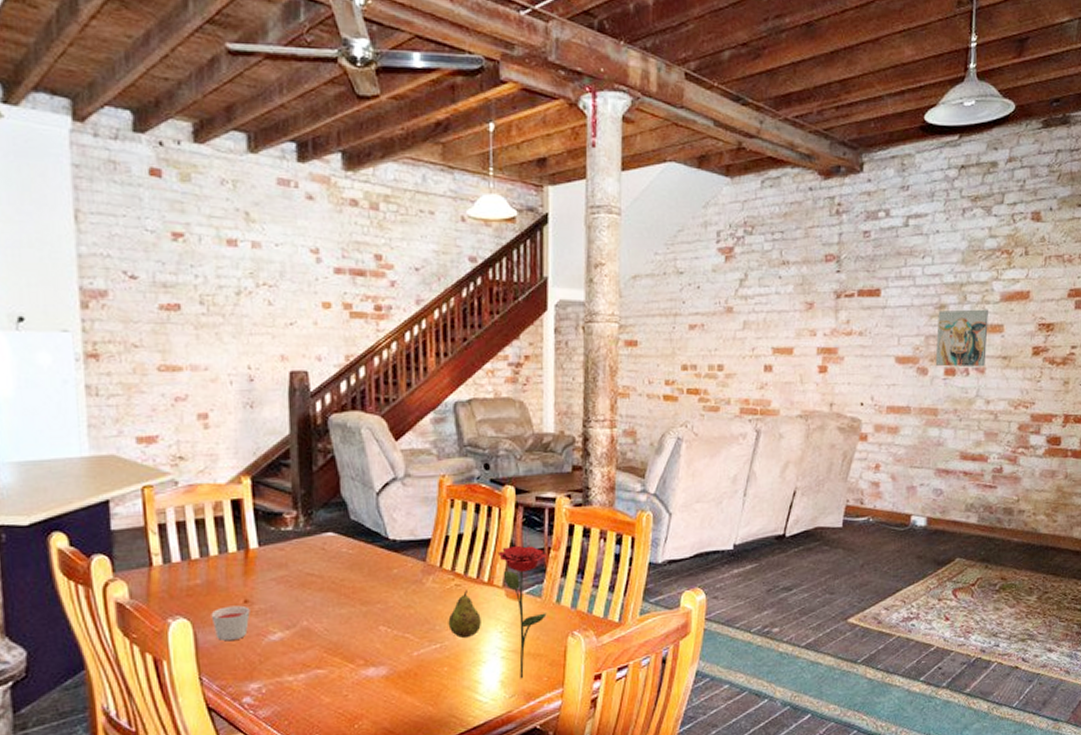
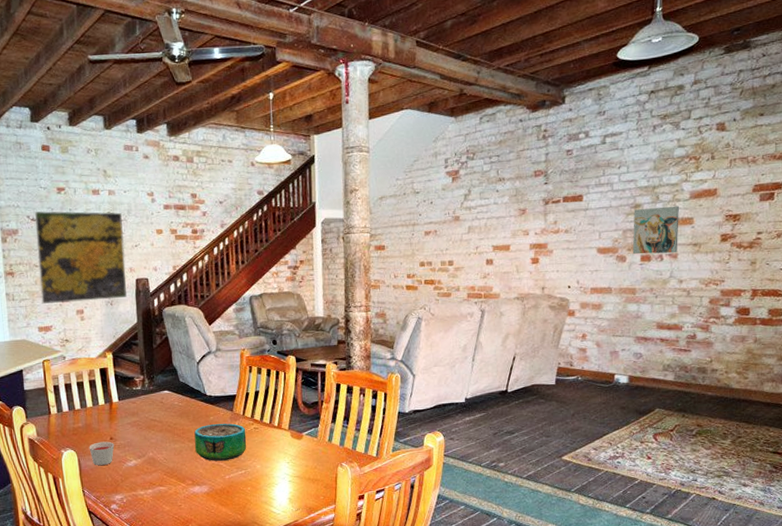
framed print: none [136,264,276,403] -> present [35,210,127,304]
decorative bowl: none [370,578,444,632] -> present [194,423,247,461]
fruit: present [448,590,481,639] -> none [250,431,274,467]
flower: present [497,545,548,679] -> none [284,399,322,497]

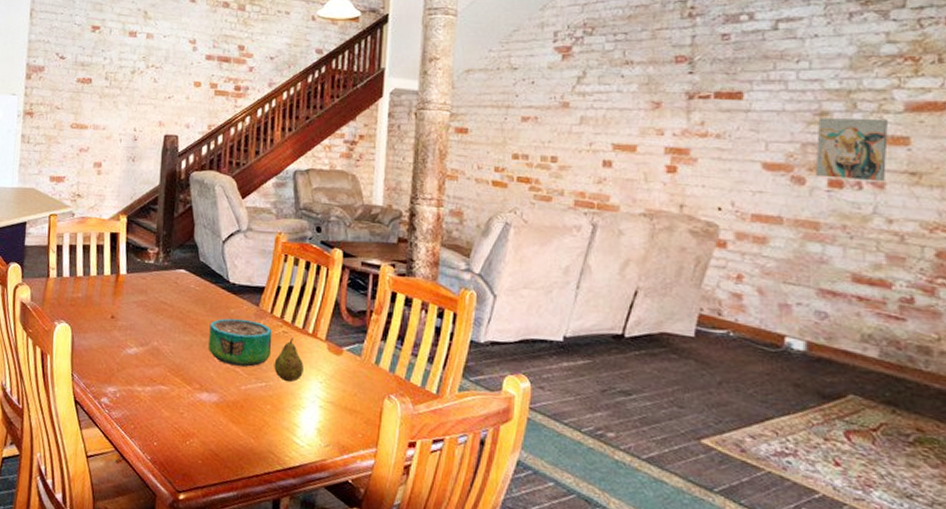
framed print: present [35,210,127,304] -> none [58,48,158,155]
candle: present [89,441,115,466] -> none [86,318,115,348]
fruit: none [250,431,274,467] -> present [274,337,304,383]

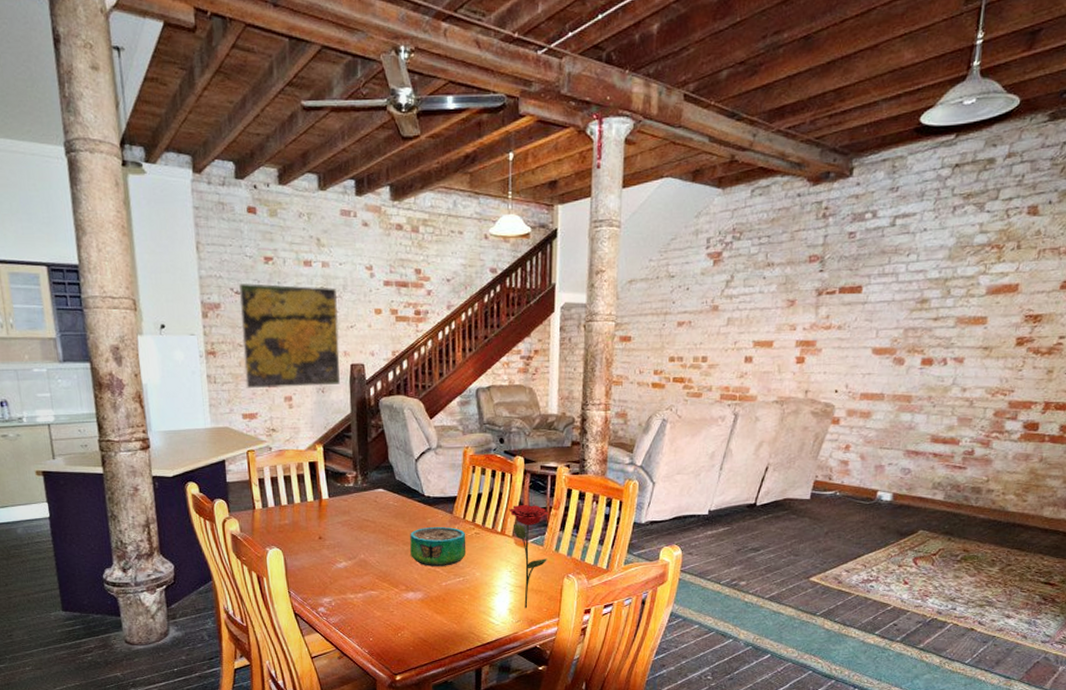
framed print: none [58,48,158,155] -> present [239,282,340,389]
fruit: present [274,337,304,383] -> none [469,537,495,575]
flower: none [323,304,370,431] -> present [509,504,550,609]
wall art: present [815,118,888,182] -> none [912,302,972,358]

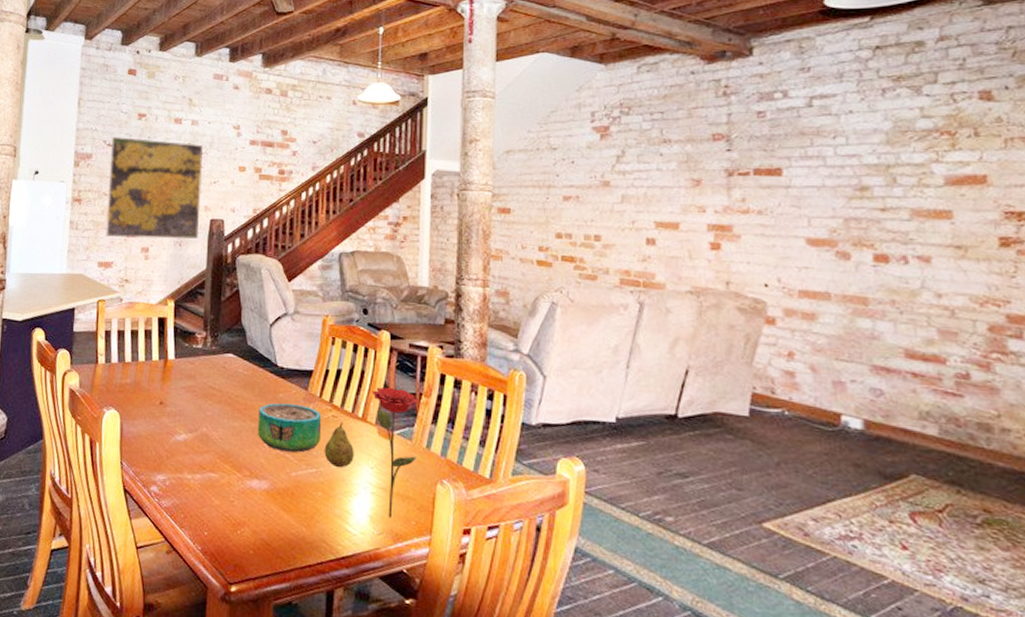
fruit: none [469,537,495,575] -> present [324,422,354,468]

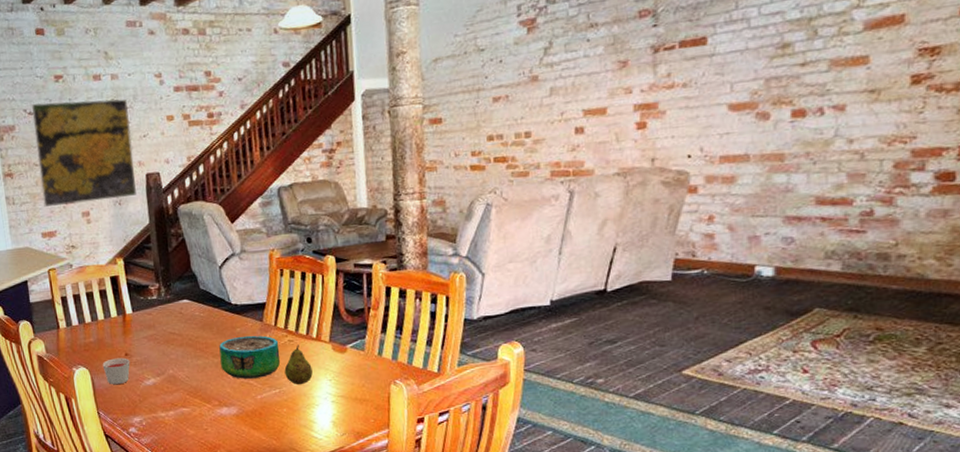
candle: none [134,405,164,435] -> present [102,357,130,385]
flower: present [372,387,419,518] -> none [323,306,370,420]

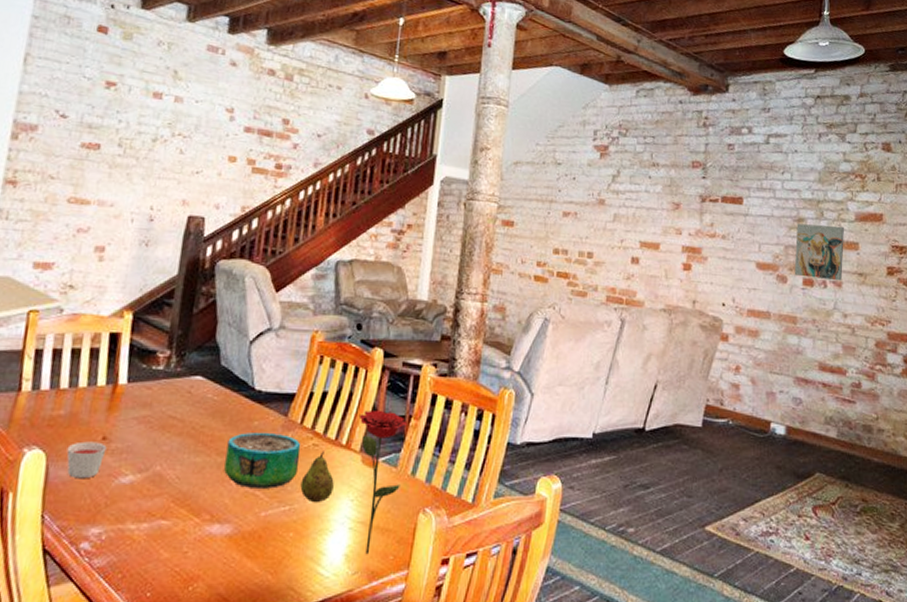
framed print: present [32,99,136,207] -> none [47,106,186,238]
flower: none [323,306,370,420] -> present [358,409,408,555]
wall art: none [779,41,848,110] -> present [794,223,844,281]

